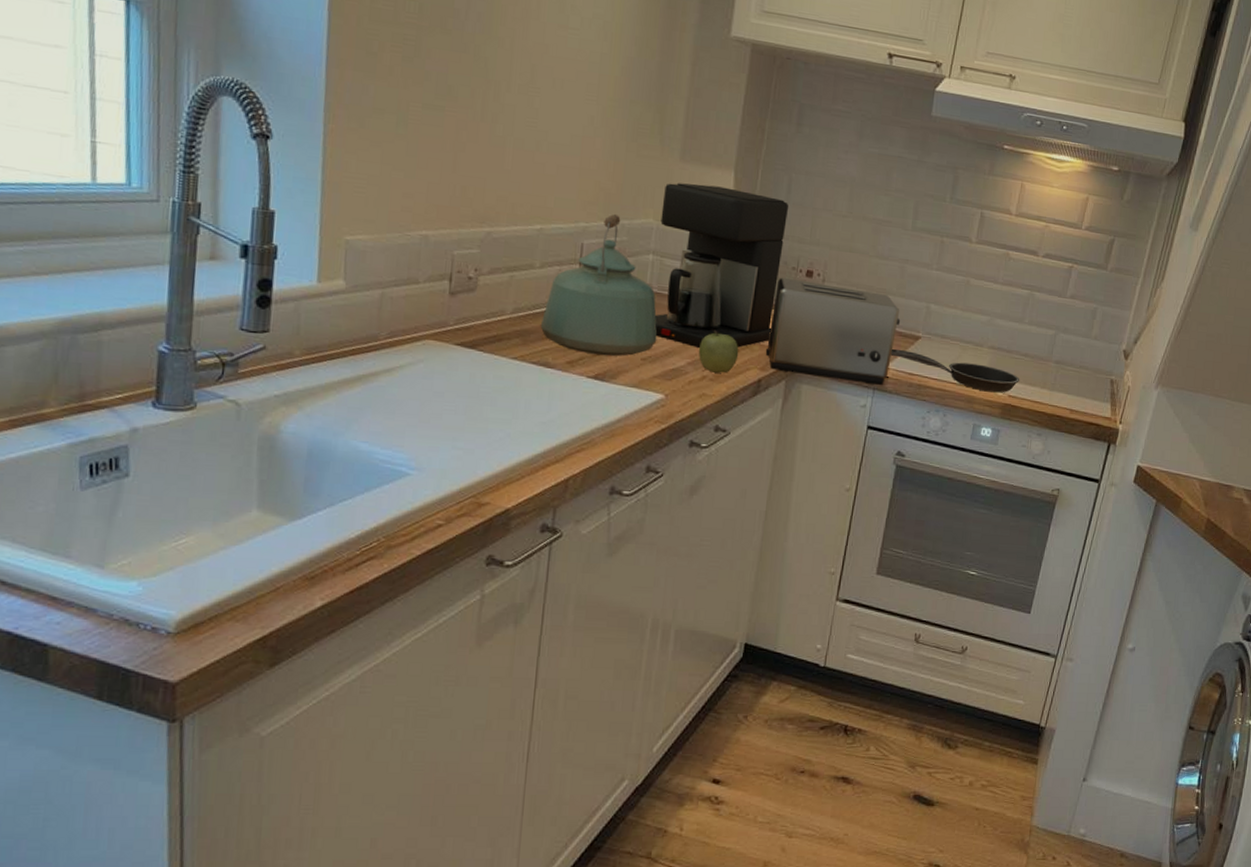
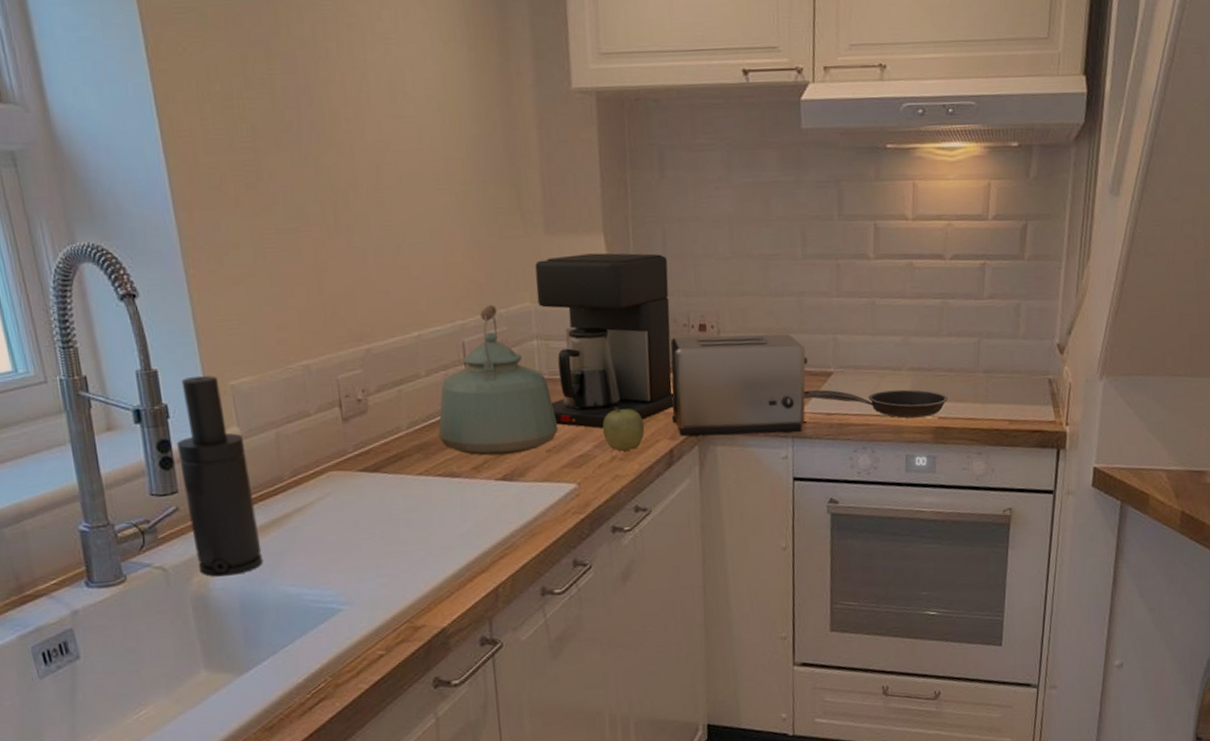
soap dispenser: none [273,224,347,422] -> present [177,375,263,577]

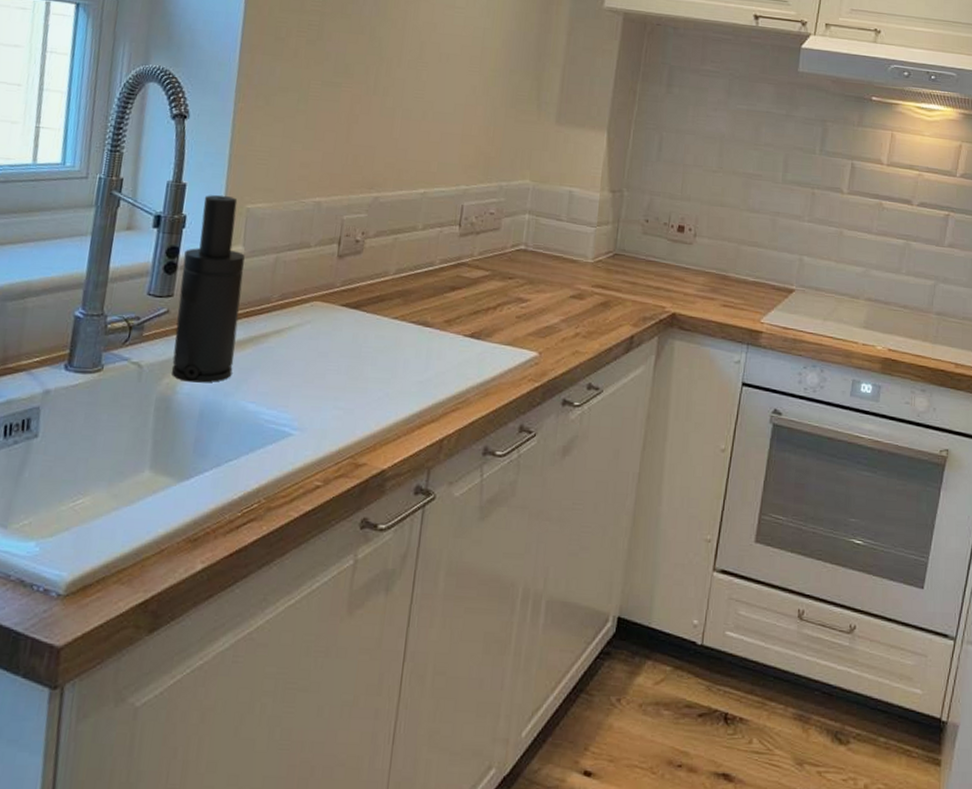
kettle: present [438,304,559,456] -> none [420,176,532,314]
coffee maker: present [535,252,674,429] -> none [529,145,661,305]
fruit: present [603,406,645,451] -> none [572,286,612,330]
toaster: present [670,333,808,438] -> none [637,233,774,341]
frying pan: present [803,389,948,418] -> none [764,302,899,347]

